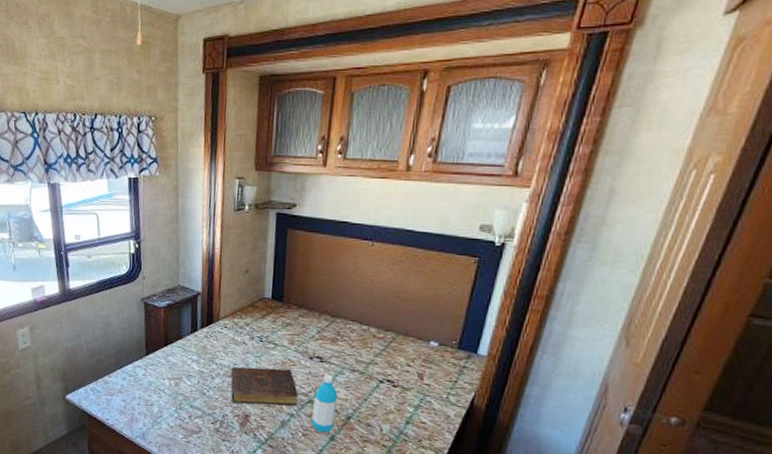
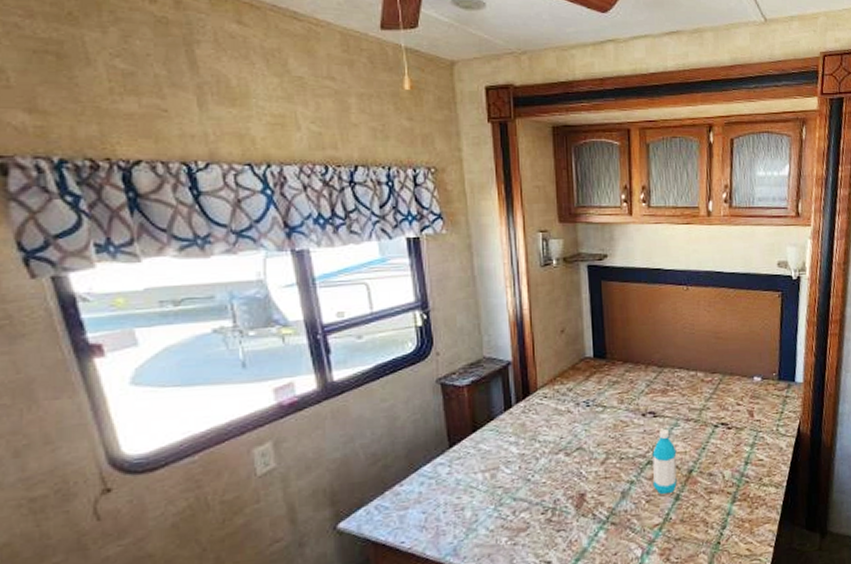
book: present [231,366,298,406] -> none [558,432,636,483]

